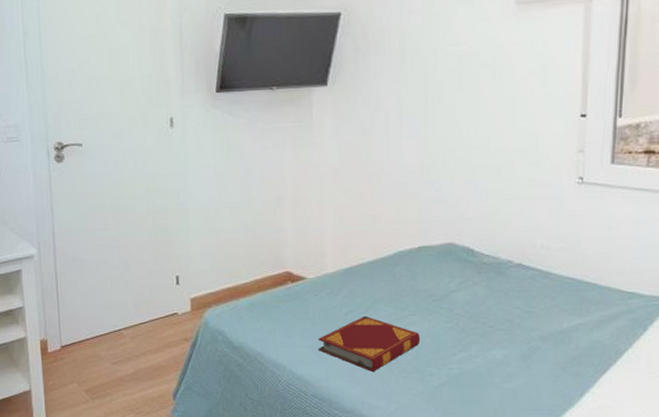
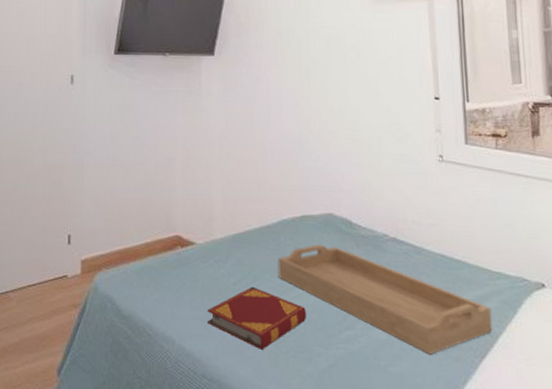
serving tray: none [392,274,619,371] -> present [278,244,493,355]

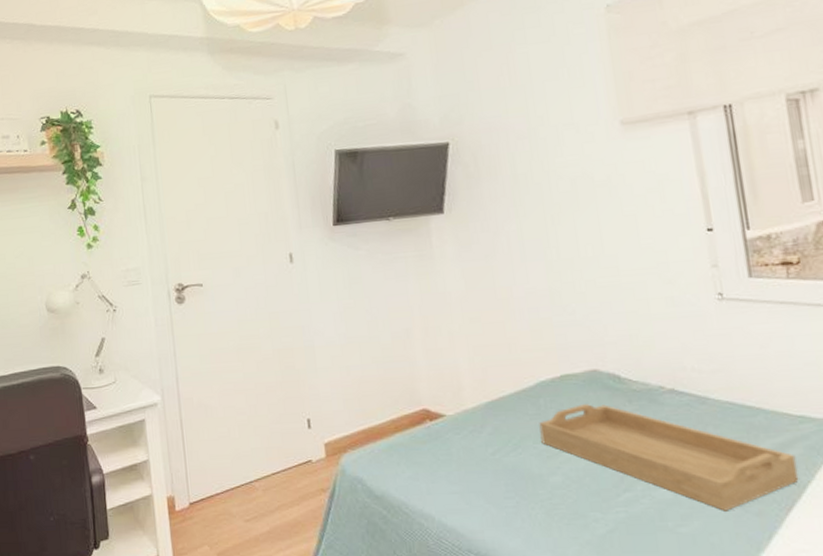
hardback book: present [207,286,307,351] -> none [466,454,579,521]

